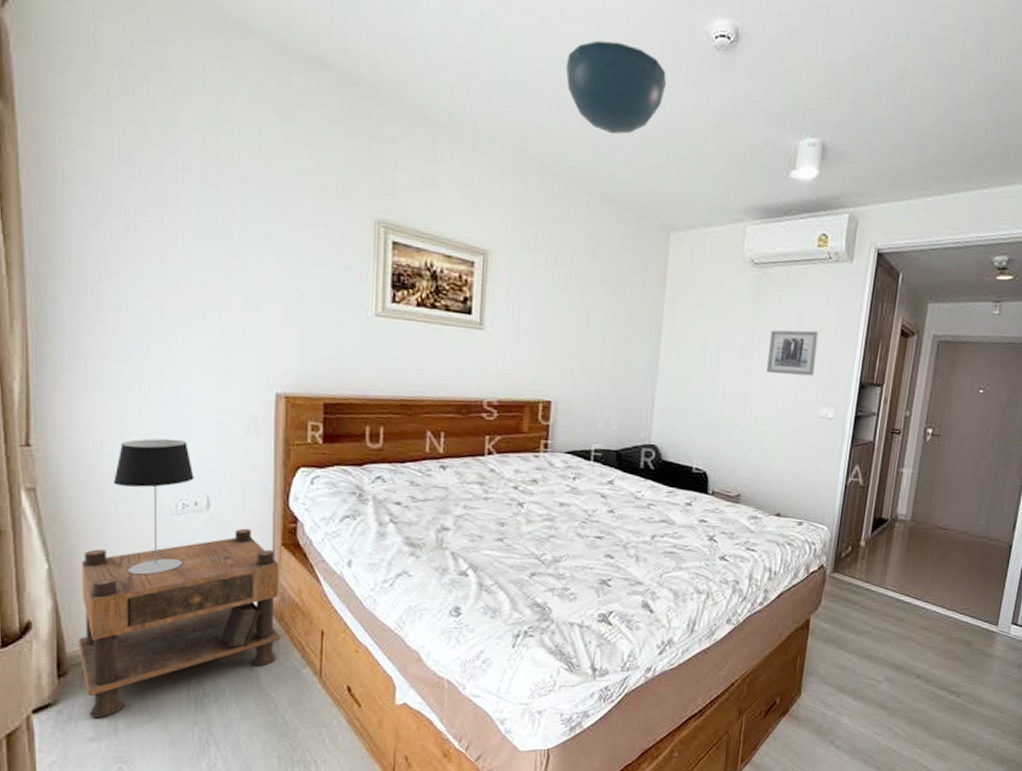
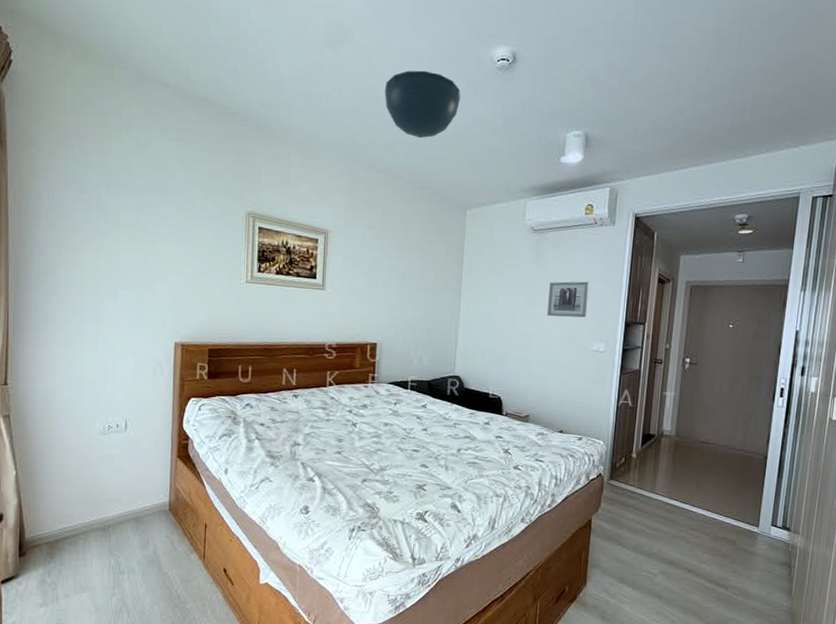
nightstand: present [78,528,281,718] -> none [34,444,176,589]
table lamp: present [114,438,194,575] -> none [62,378,117,480]

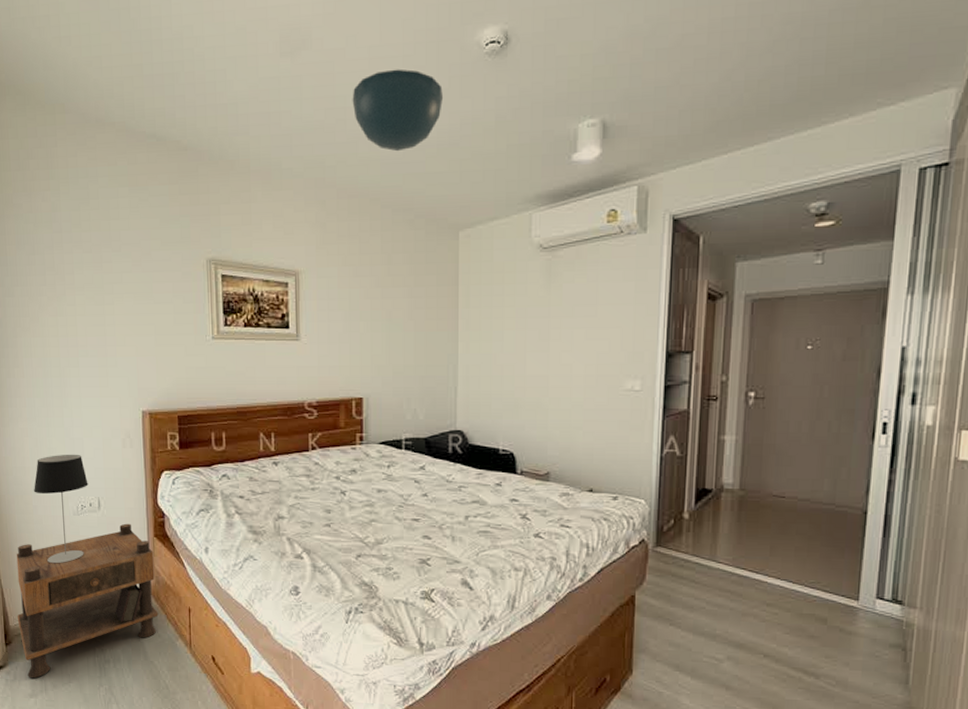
nightstand: none [34,444,176,589] -> present [16,523,159,679]
table lamp: none [62,378,117,480] -> present [34,454,88,564]
wall art: present [547,281,590,318] -> none [566,305,617,352]

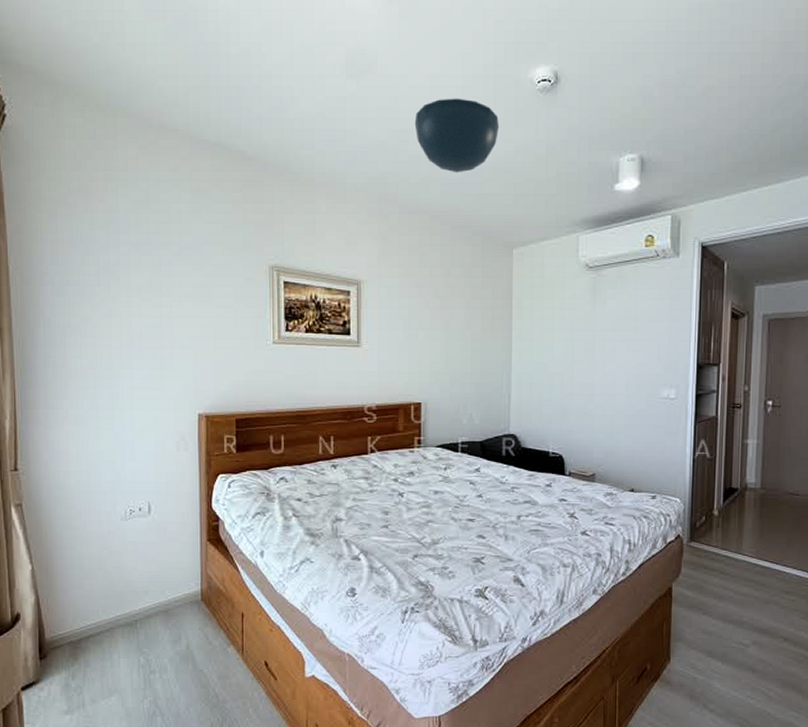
nightstand: present [16,523,159,679] -> none [54,528,210,694]
table lamp: present [34,454,88,564] -> none [78,457,138,571]

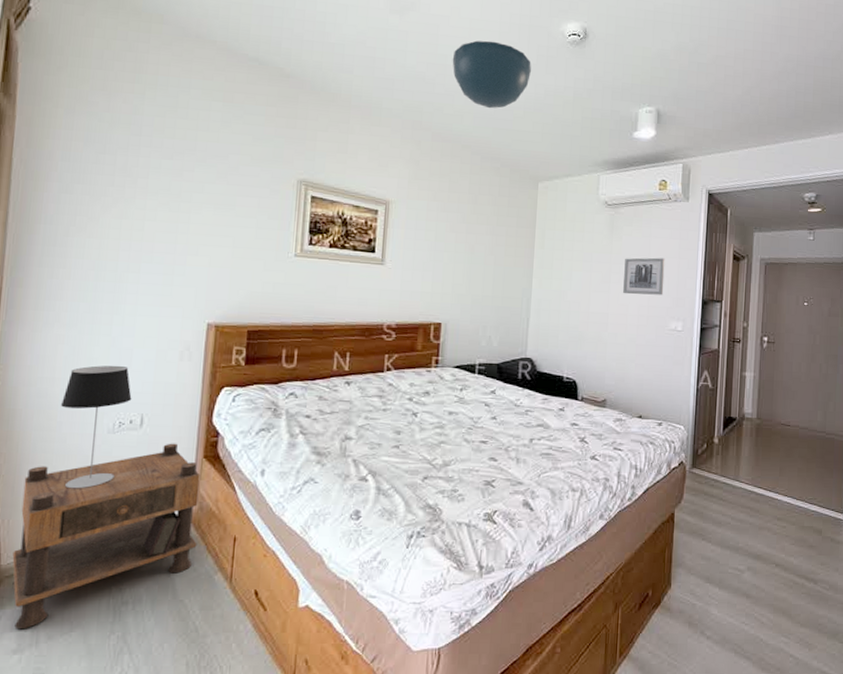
nightstand: none [54,528,210,694] -> present [12,443,200,630]
table lamp: none [78,457,138,571] -> present [61,365,132,489]
wall art: none [609,321,655,363] -> present [623,257,665,295]

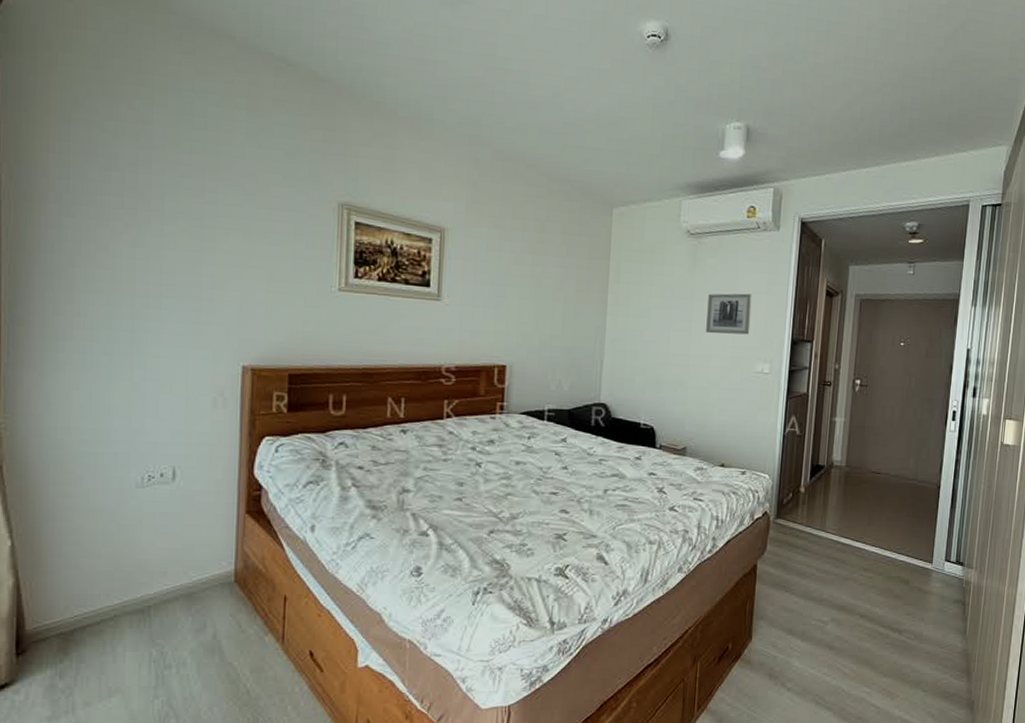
nightstand: present [12,443,200,630] -> none [38,497,244,696]
table lamp: present [61,365,132,489] -> none [81,413,161,548]
ceiling light: present [452,40,531,109] -> none [513,40,605,122]

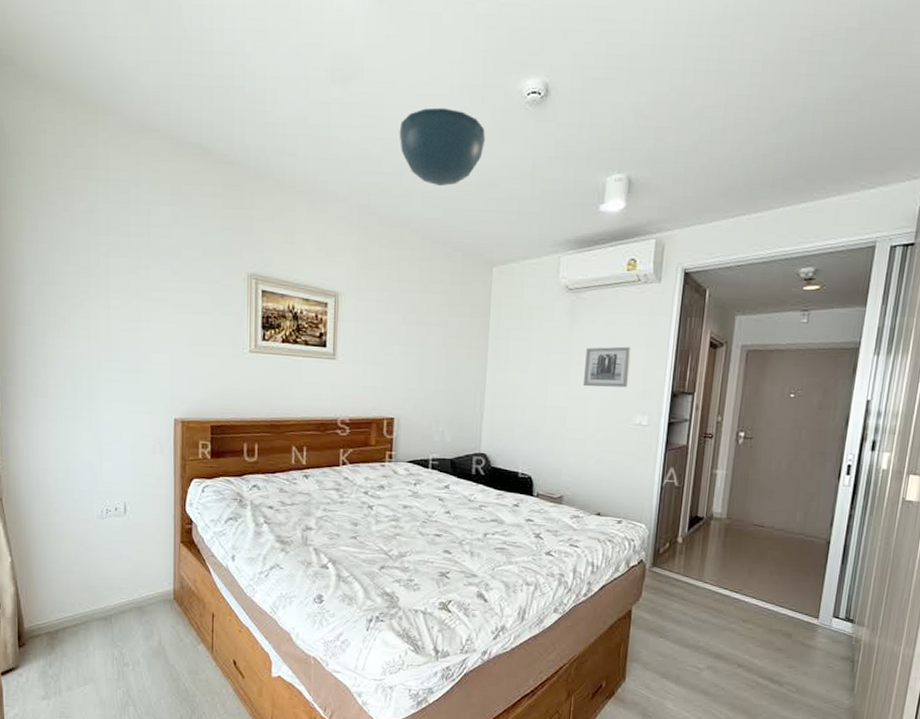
ceiling light: none [513,40,605,122] -> present [399,107,485,187]

